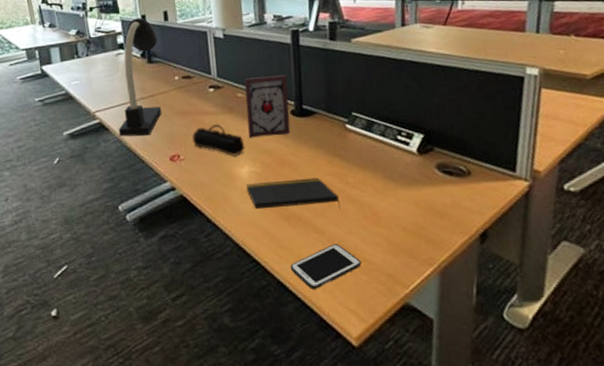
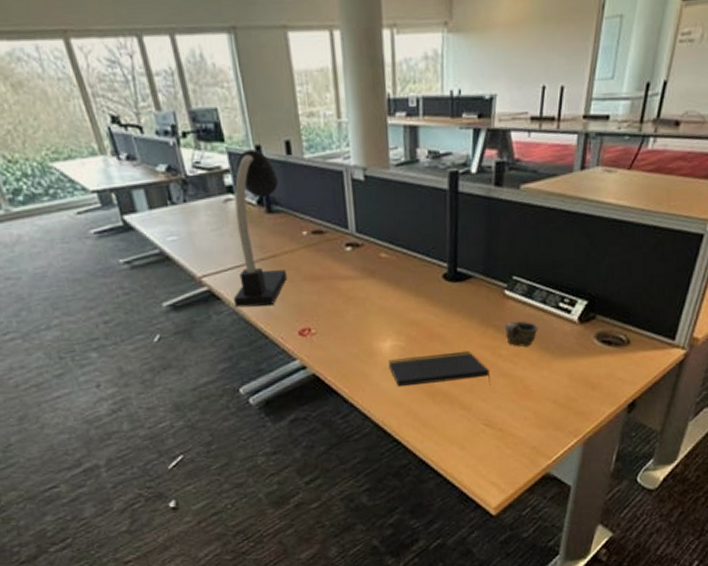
pencil case: present [192,124,245,156] -> none [326,291,389,329]
picture frame: present [244,75,291,138] -> none [389,230,442,307]
cell phone: present [290,244,361,289] -> none [433,419,507,466]
cup: none [348,151,381,176] -> present [504,321,538,348]

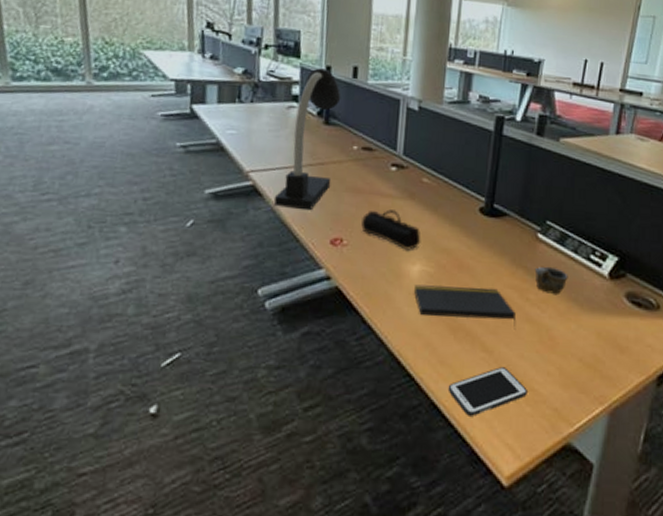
pencil case: none [326,291,389,329] -> present [361,209,421,250]
cell phone: none [433,419,507,466] -> present [447,367,527,416]

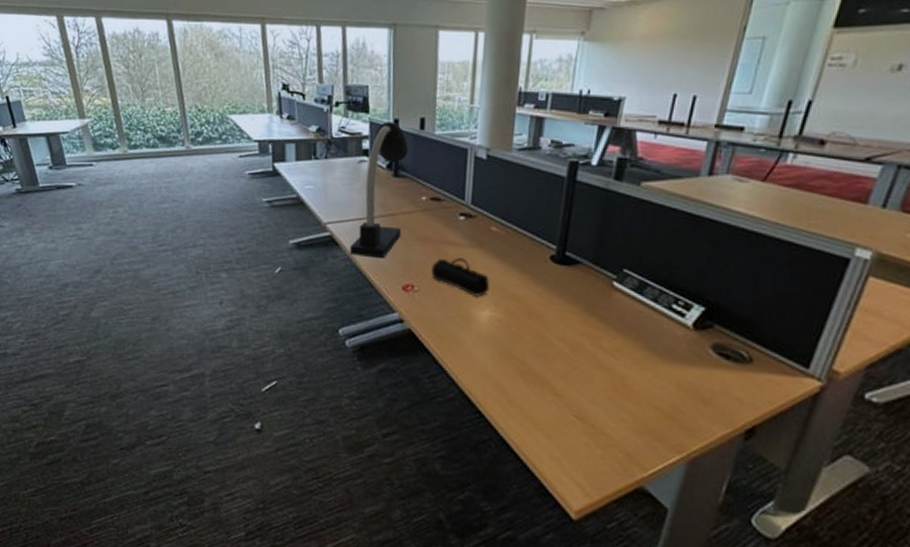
notepad: present [414,284,515,330] -> none [484,329,587,376]
cell phone: present [447,367,527,416] -> none [517,410,598,454]
cup: present [534,266,568,296] -> none [609,315,646,344]

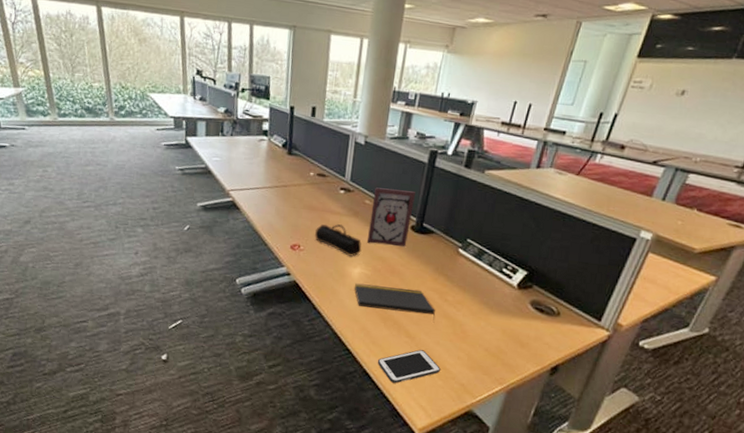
desk lamp: present [349,122,409,259] -> none [248,108,302,222]
notepad: none [484,329,587,376] -> present [354,283,435,323]
picture frame: none [497,210,553,283] -> present [367,187,415,248]
cell phone: none [517,410,598,454] -> present [377,350,440,384]

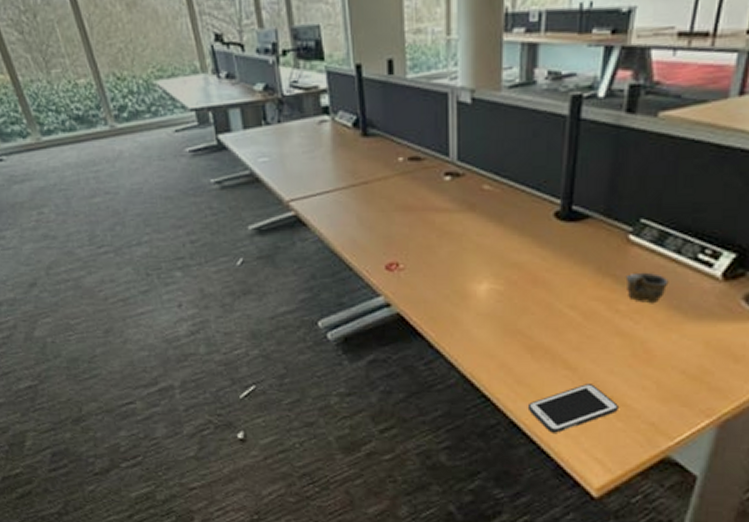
pencil case: present [315,224,362,257] -> none [417,225,487,268]
notepad: present [354,283,435,323] -> none [483,302,603,345]
picture frame: present [367,187,415,248] -> none [493,161,555,246]
cup: none [453,275,482,299] -> present [625,272,669,304]

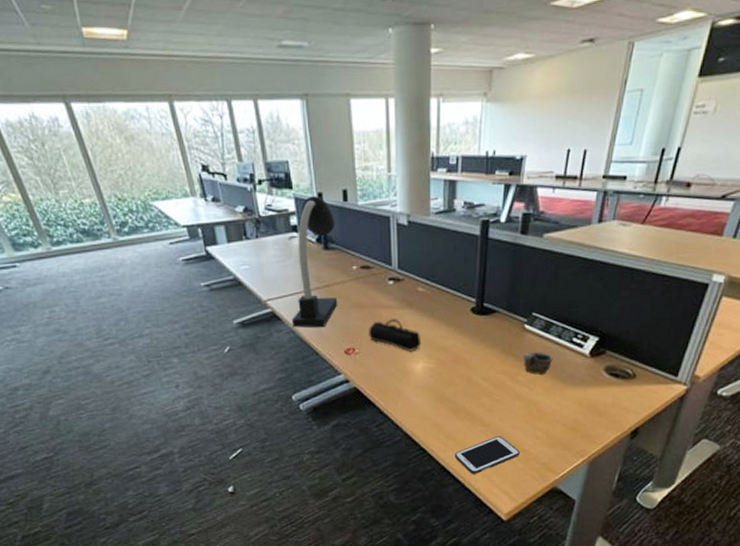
desk lamp: none [319,68,379,237] -> present [291,196,338,328]
pencil case: none [417,225,487,268] -> present [369,319,422,352]

